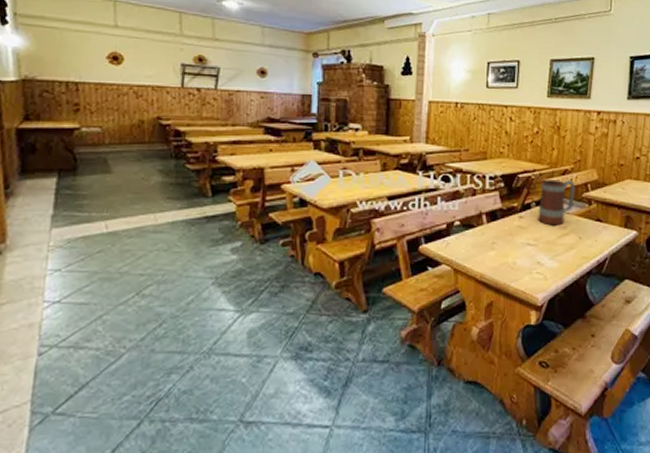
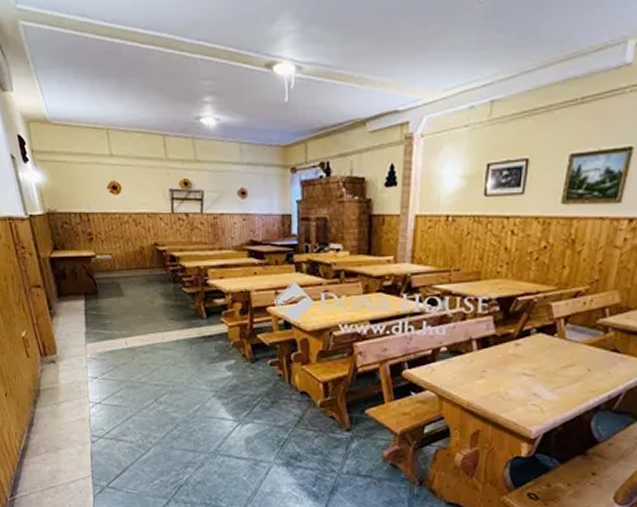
beer mug: present [538,180,576,226] -> none [538,303,589,356]

